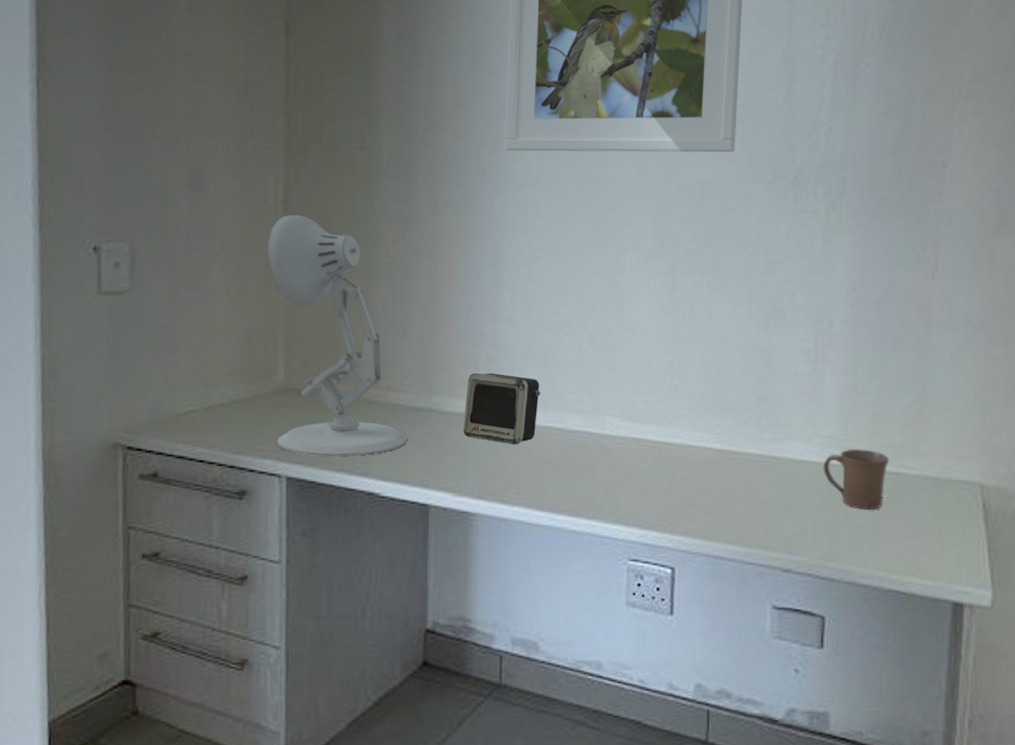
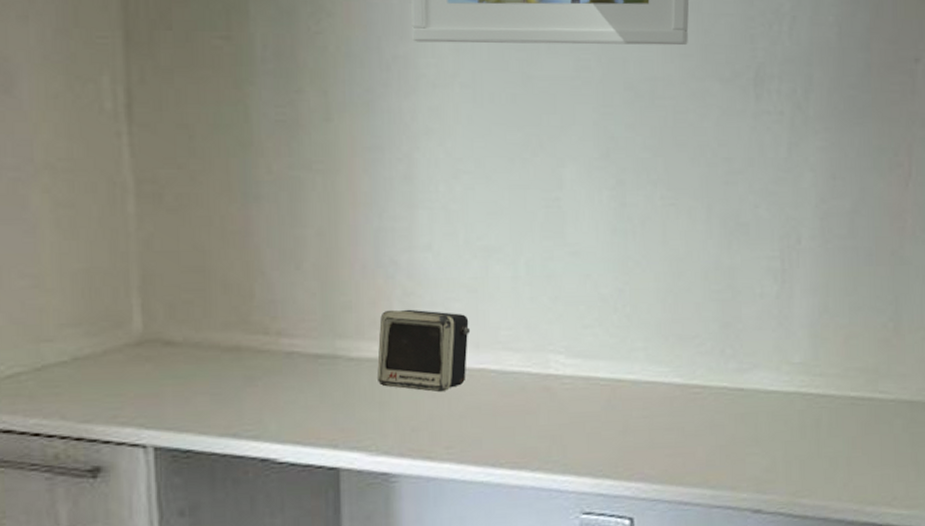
desk lamp: present [267,214,408,456] -> none [108,122,309,420]
mug: present [823,449,890,511] -> none [793,374,863,441]

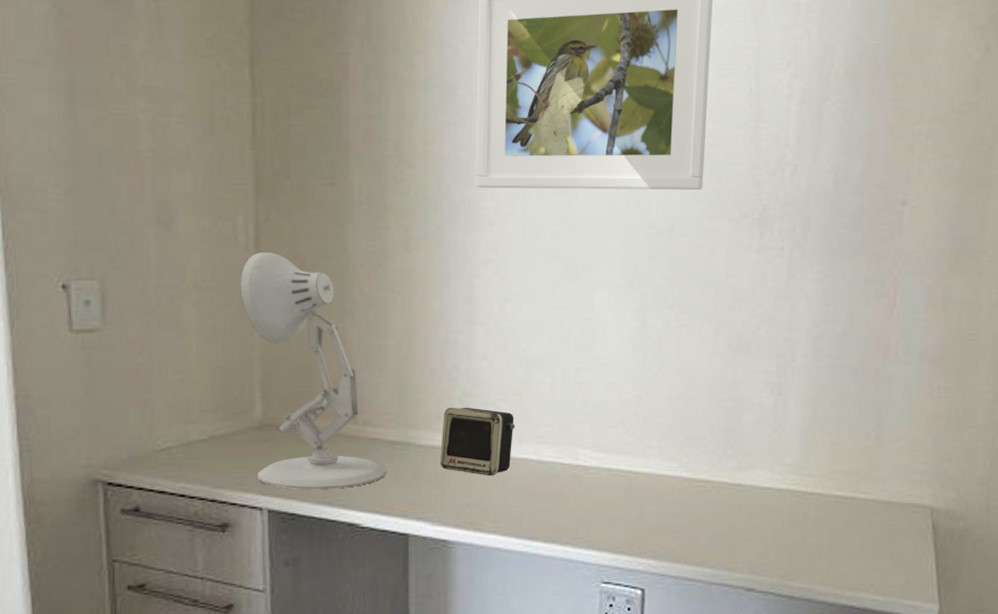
desk lamp: none [108,122,309,420] -> present [240,252,386,489]

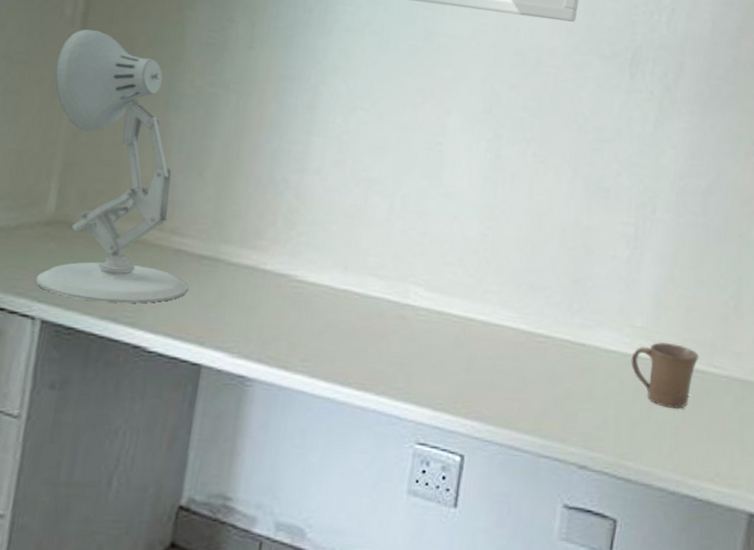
speaker: present [441,407,515,476] -> none [251,223,343,307]
mug: none [785,476,847,533] -> present [631,342,699,410]

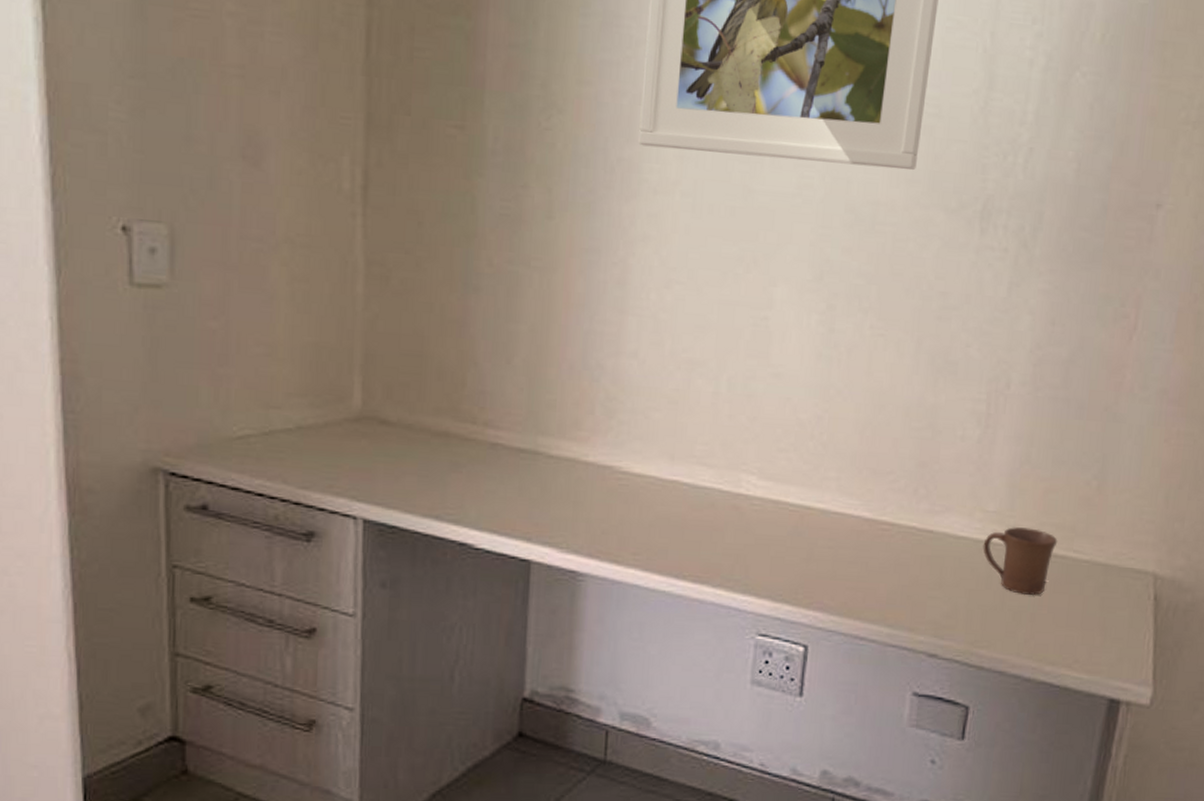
desk lamp: present [36,29,188,304] -> none [341,205,509,501]

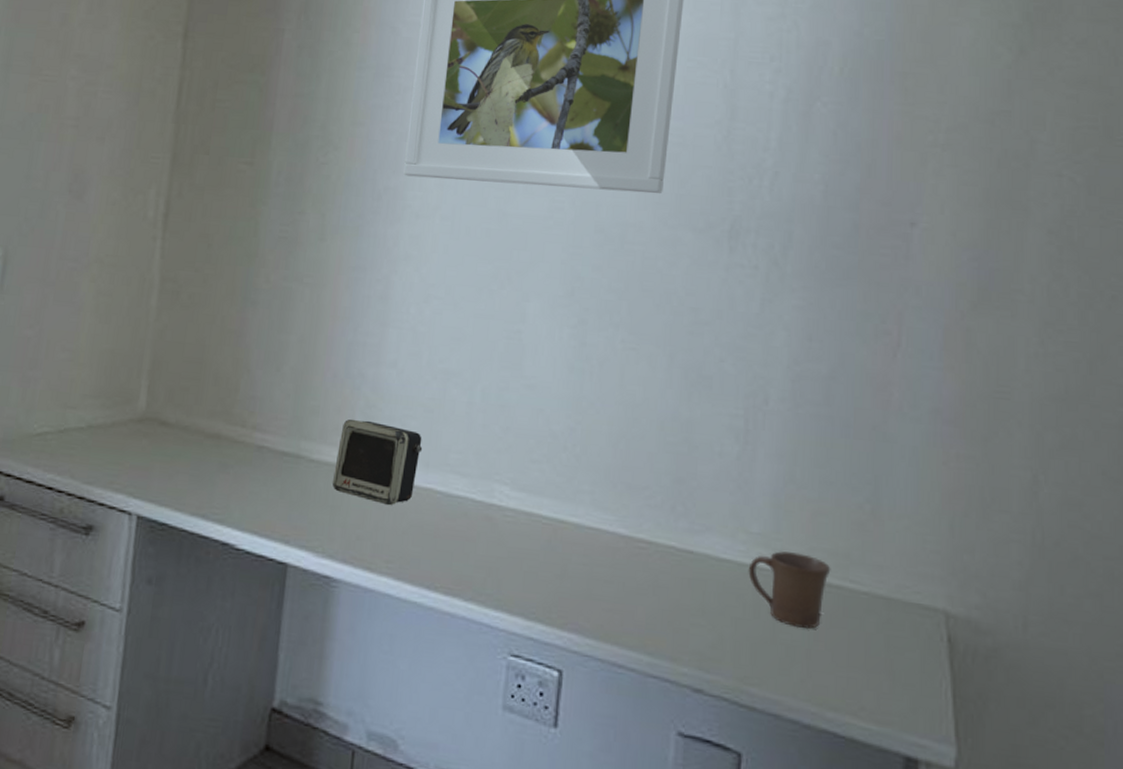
speaker: none [574,412,668,499] -> present [332,419,423,506]

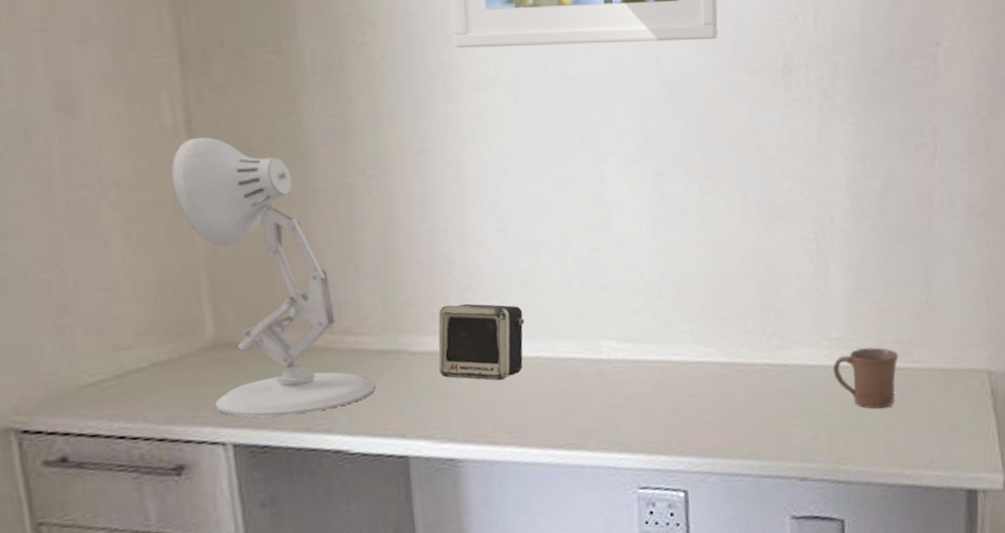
desk lamp: none [131,229,272,500] -> present [171,136,376,417]

